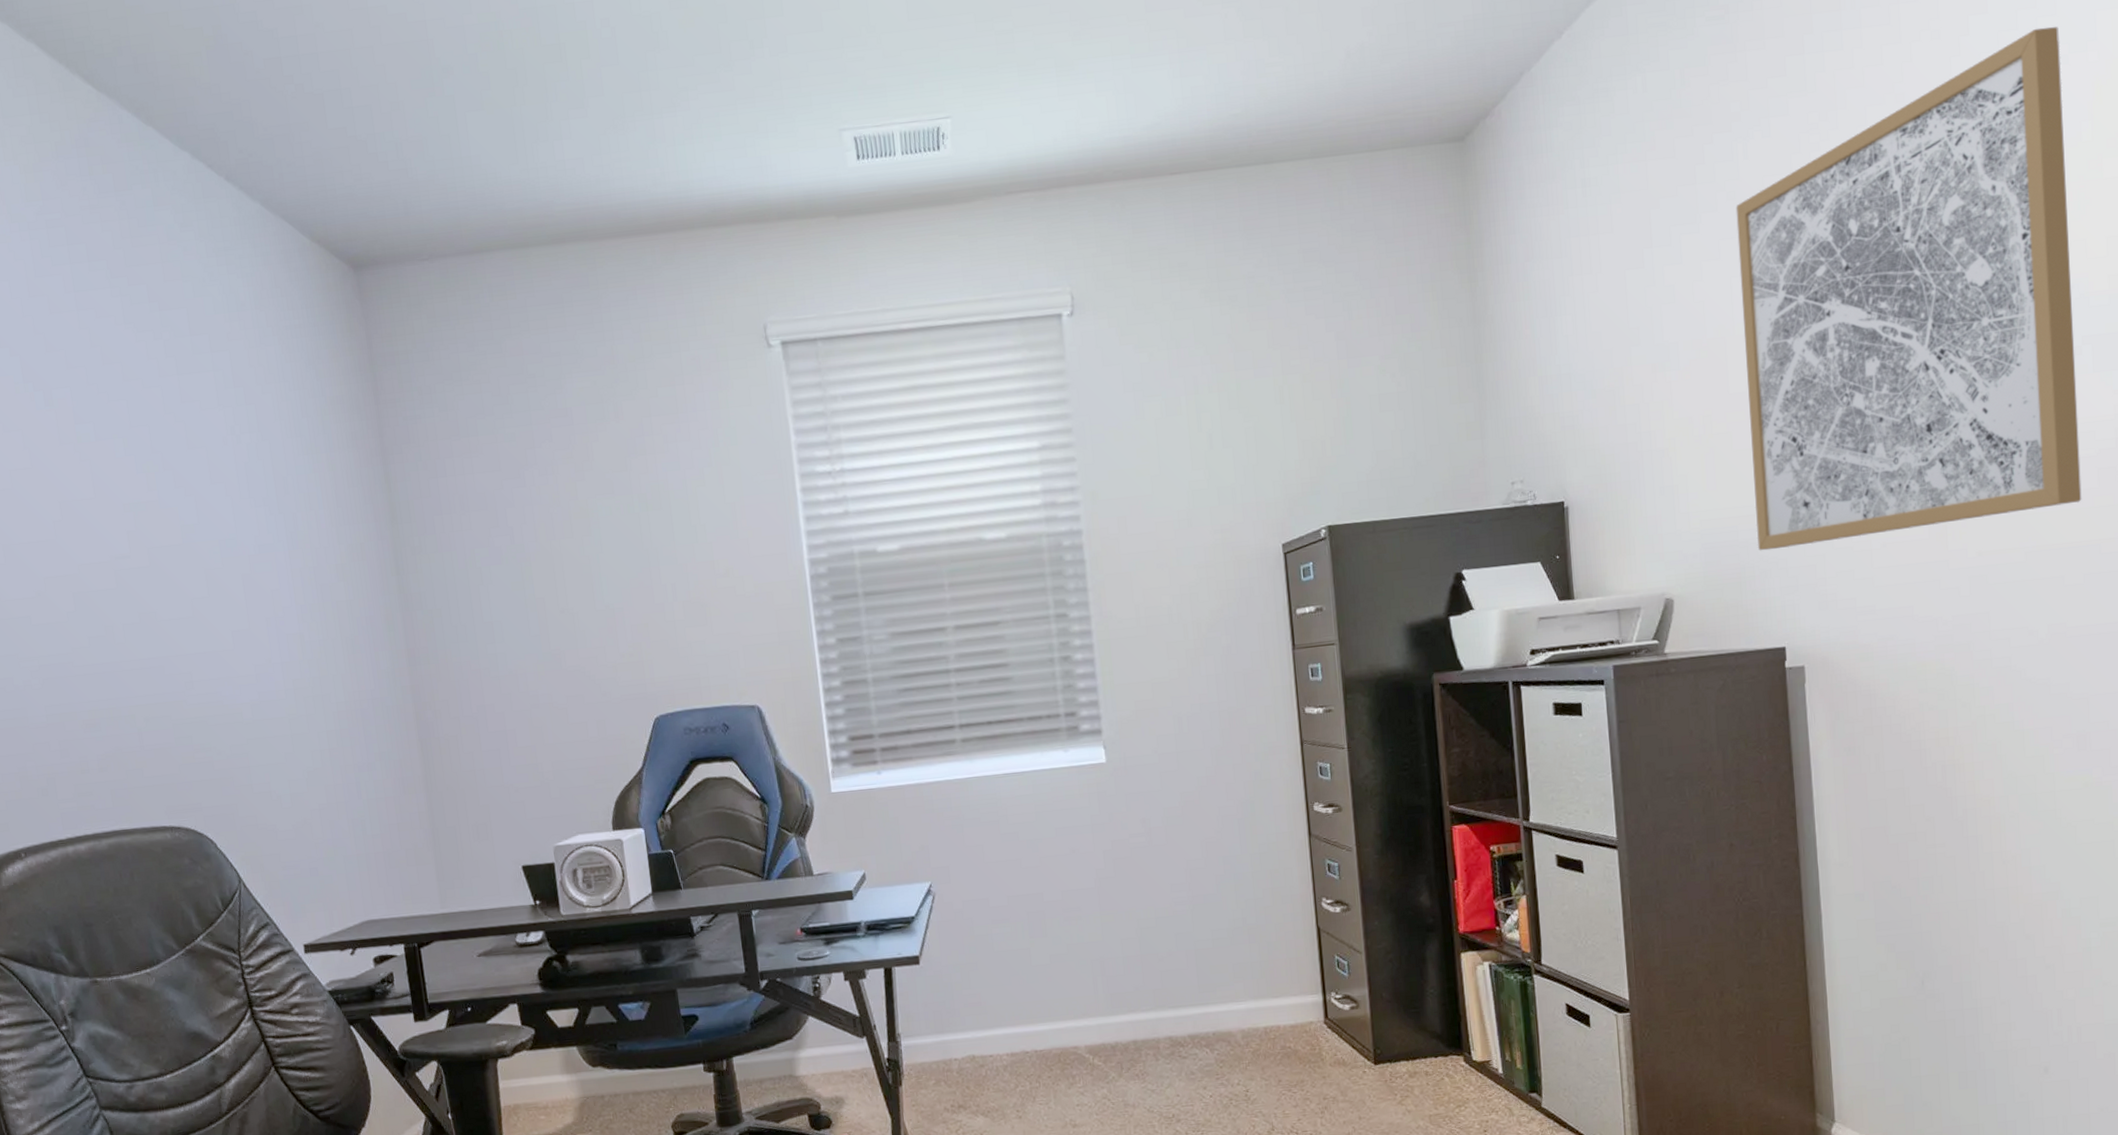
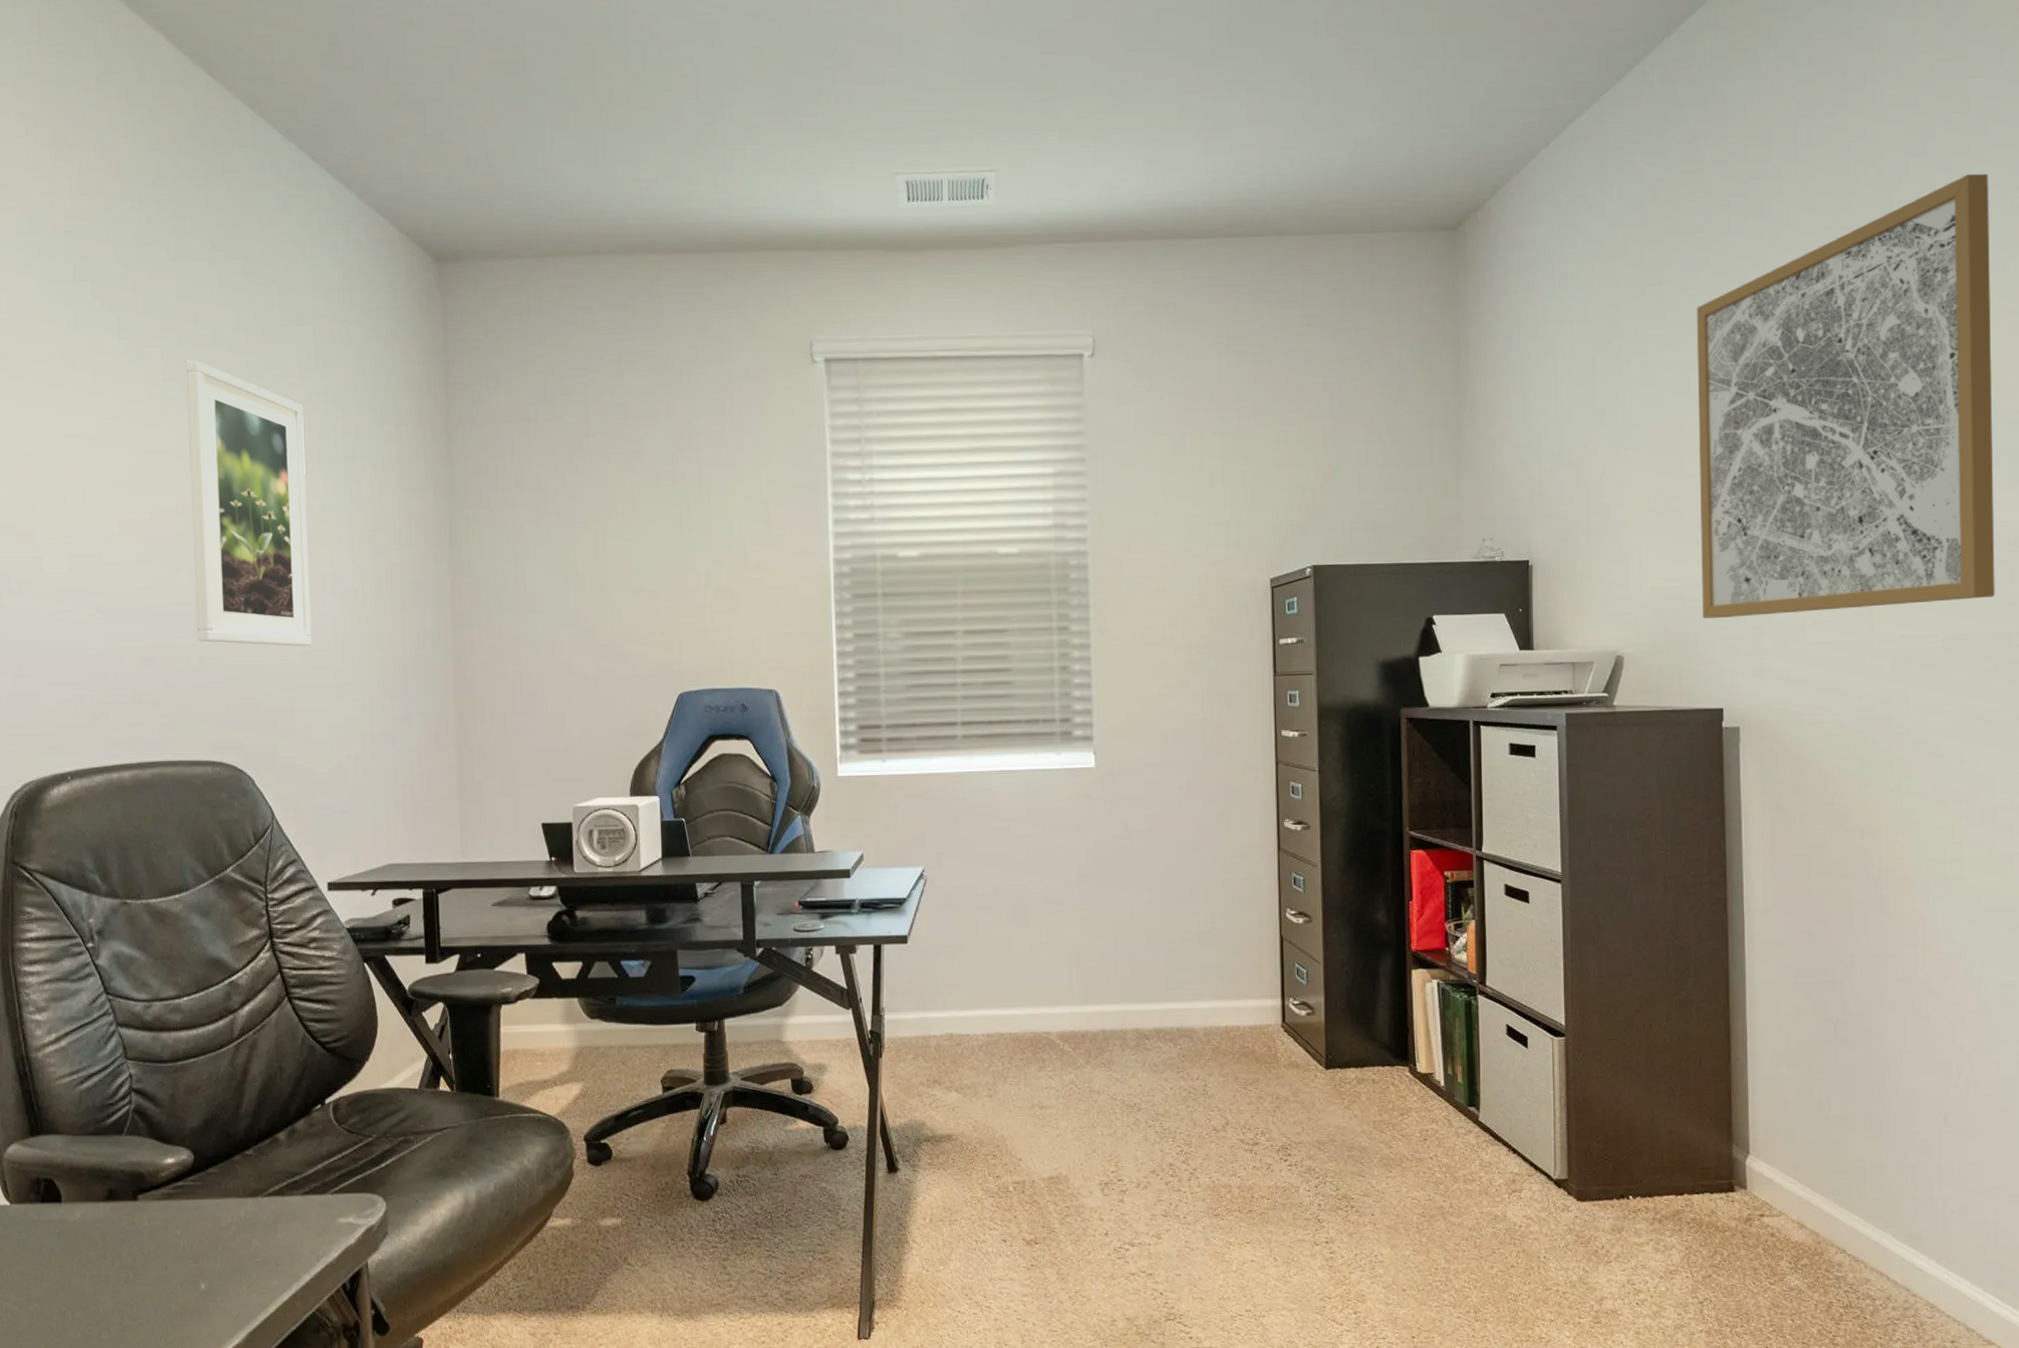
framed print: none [97,399,262,701] -> present [186,360,312,646]

